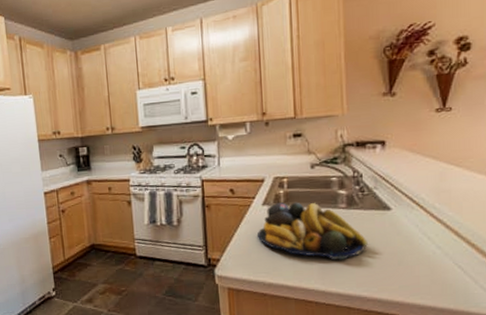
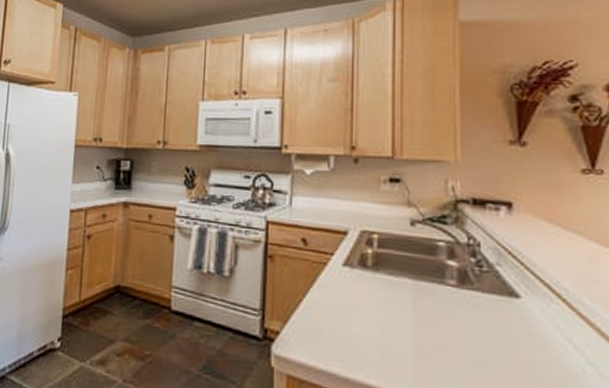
fruit bowl: present [258,202,368,260] -> none [334,265,486,360]

